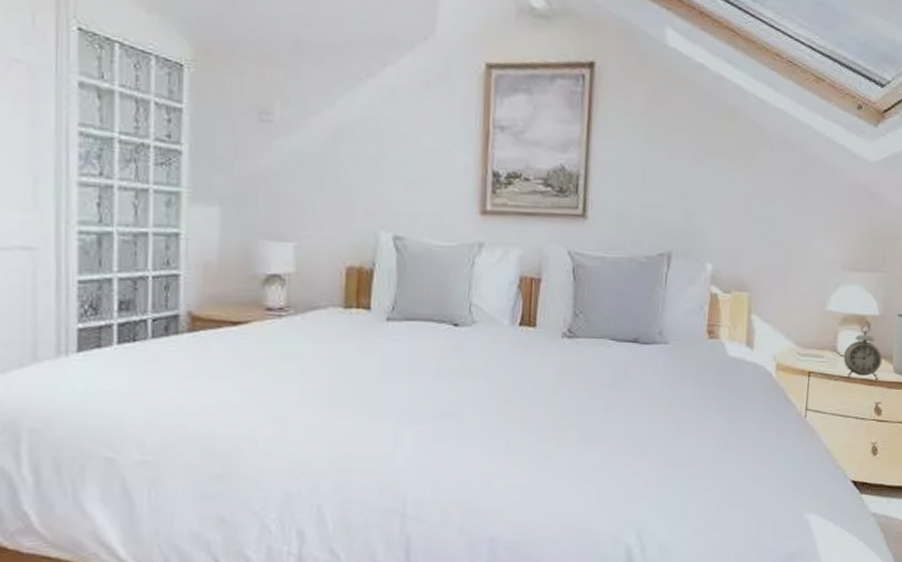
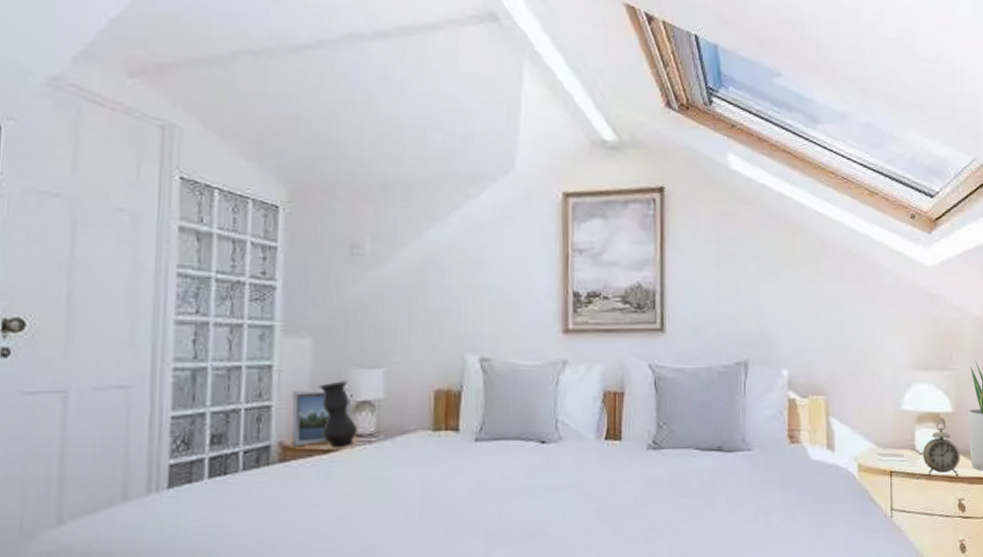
picture frame: none [200,260,262,318] -> present [291,389,352,447]
vase: none [228,253,266,320] -> present [319,381,357,448]

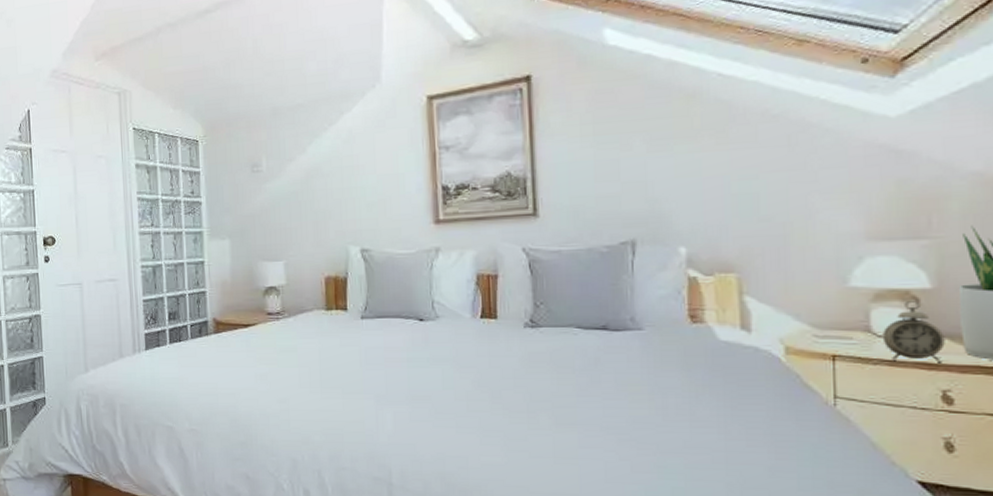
picture frame: present [291,389,352,447] -> none [219,278,263,322]
vase: present [319,381,357,448] -> none [237,272,267,323]

